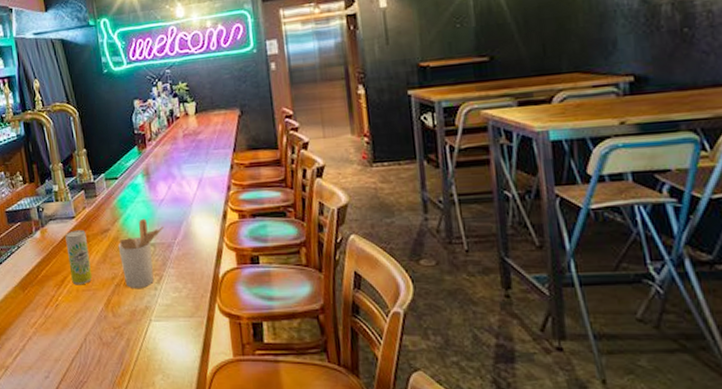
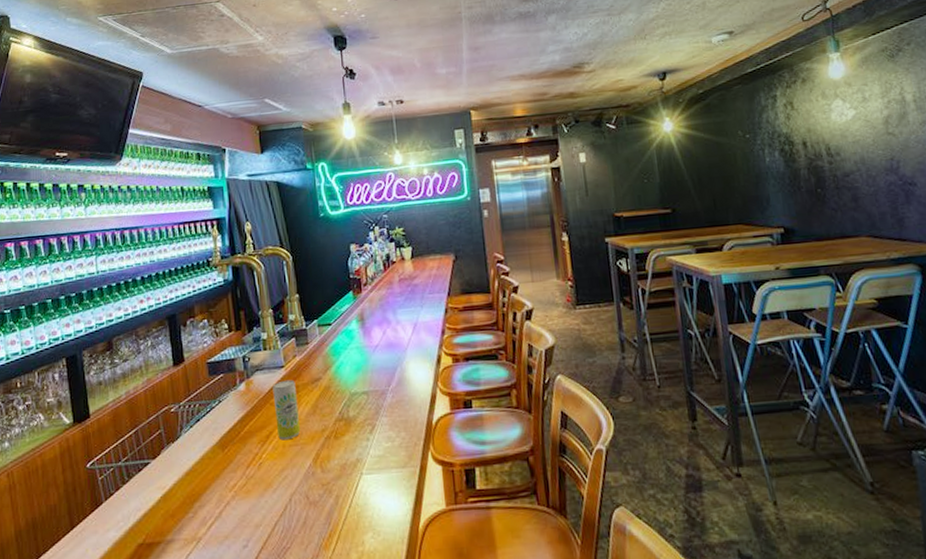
utensil holder: present [118,218,164,288] -> none [329,365,377,440]

